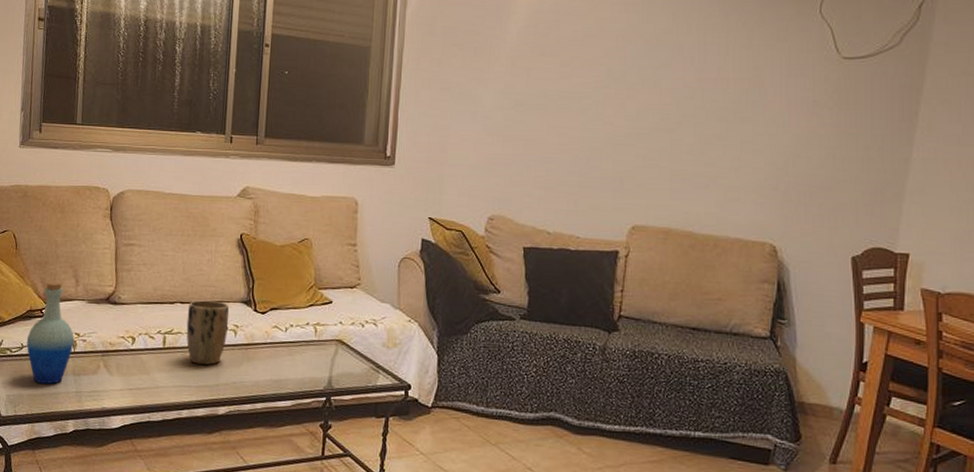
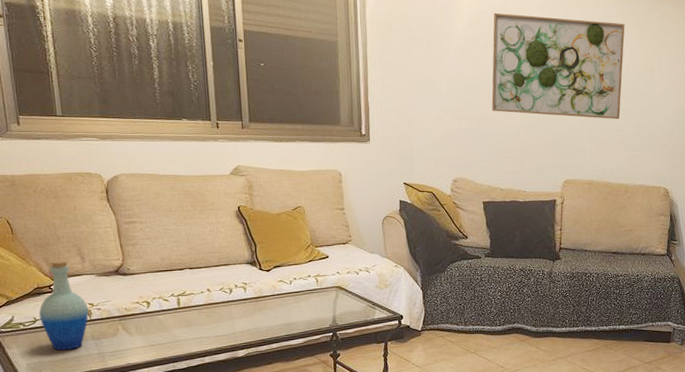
plant pot: present [186,300,230,365] -> none [197,264,238,318]
wall art: none [545,13,727,150] -> present [491,12,625,120]

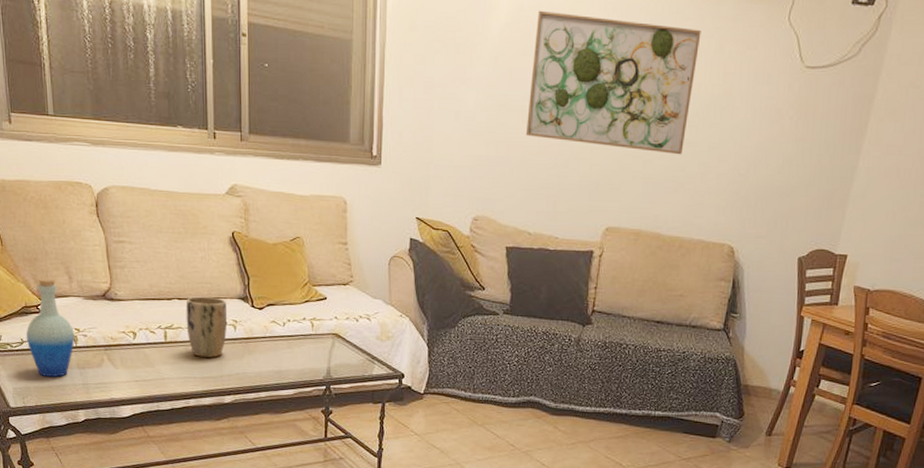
plant pot: none [197,264,238,318] -> present [186,296,228,358]

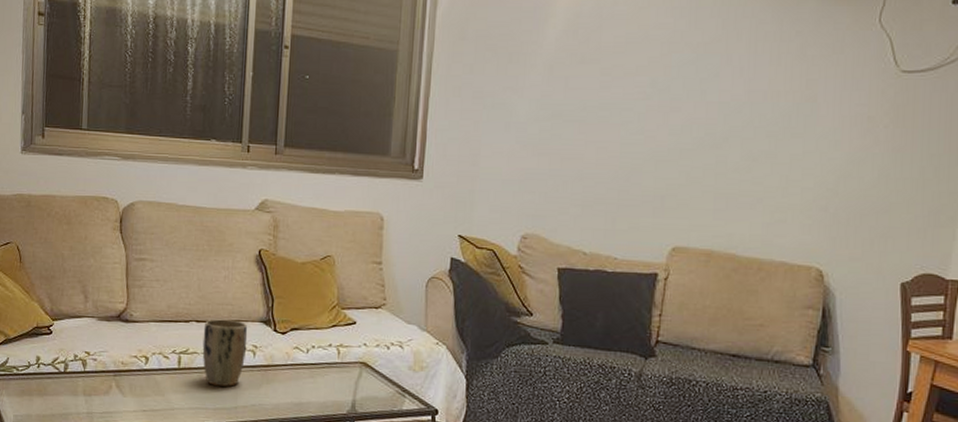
bottle: present [26,278,75,377] -> none [33,297,84,404]
wall art: present [526,10,701,155] -> none [583,17,780,168]

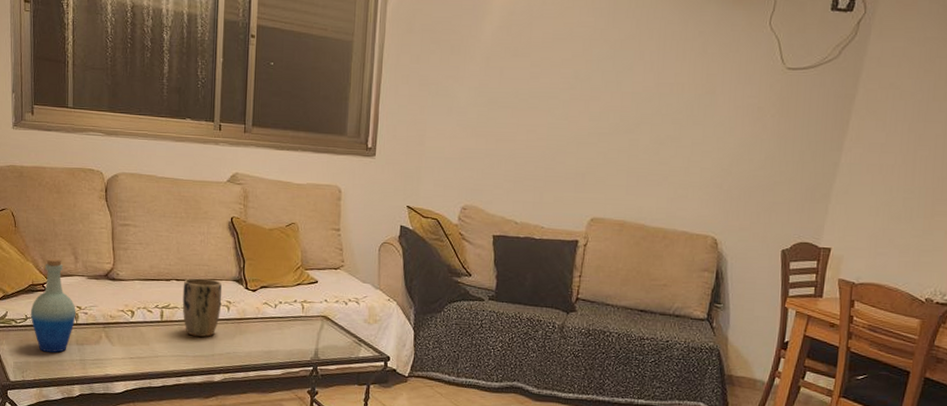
bottle: none [33,297,84,404] -> present [30,258,76,353]

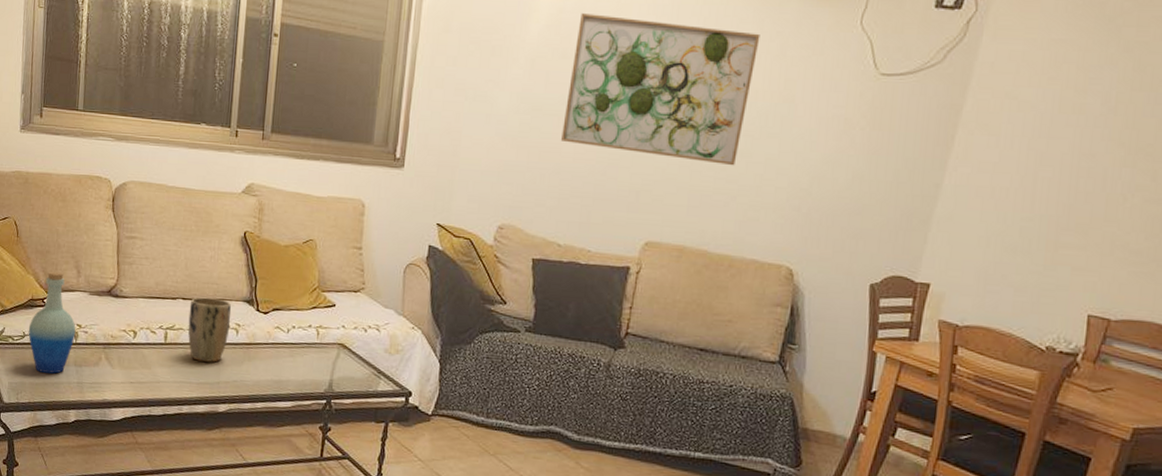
wall art: none [515,15,685,150] -> present [561,12,760,166]

